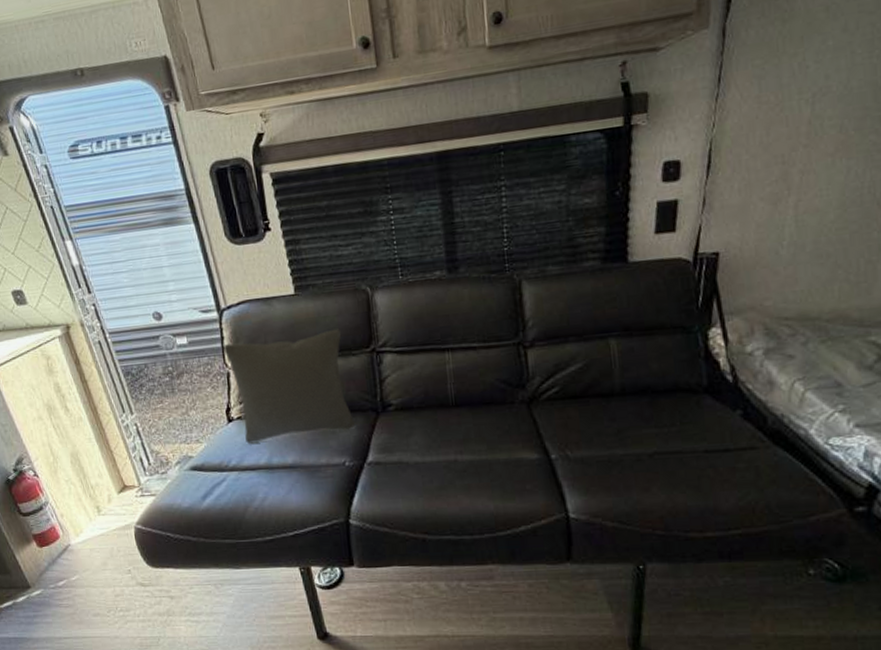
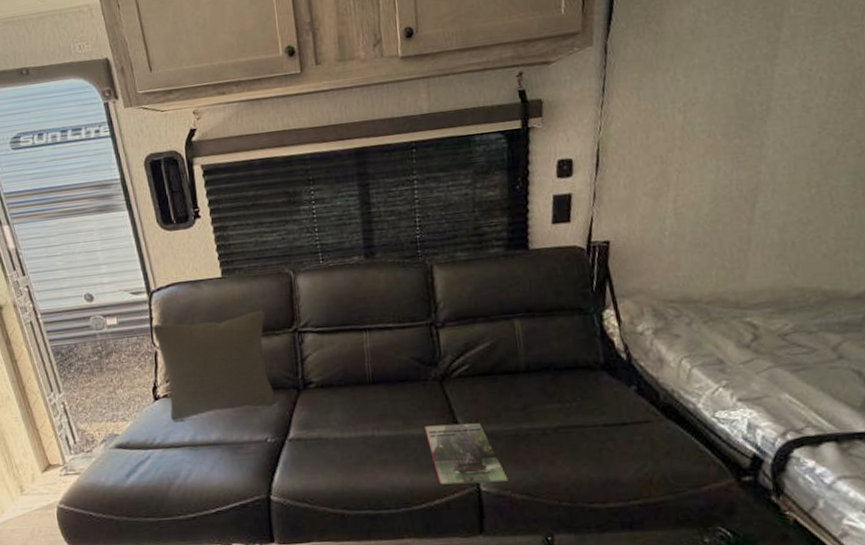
magazine: none [509,448,599,512] -> present [423,423,508,485]

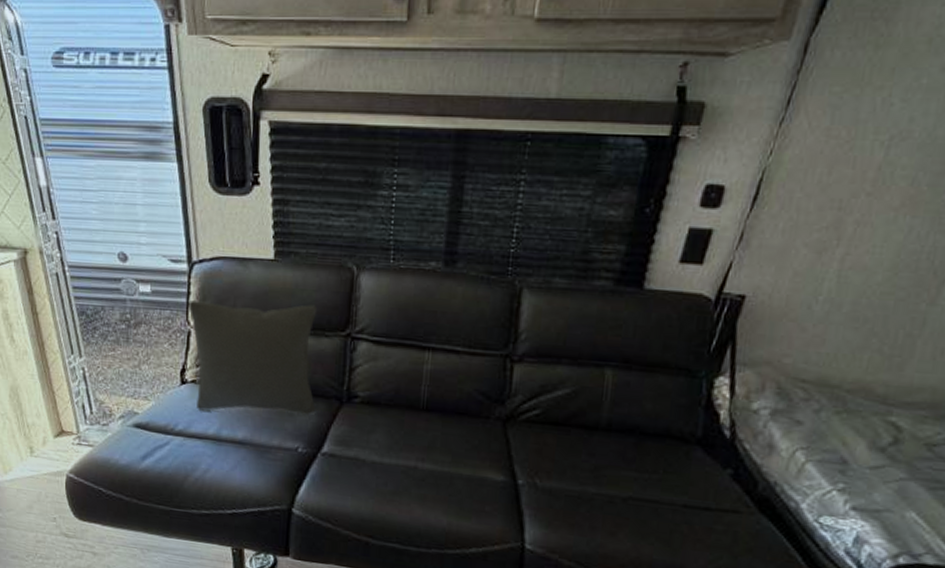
magazine: present [423,423,508,485] -> none [474,468,558,545]

